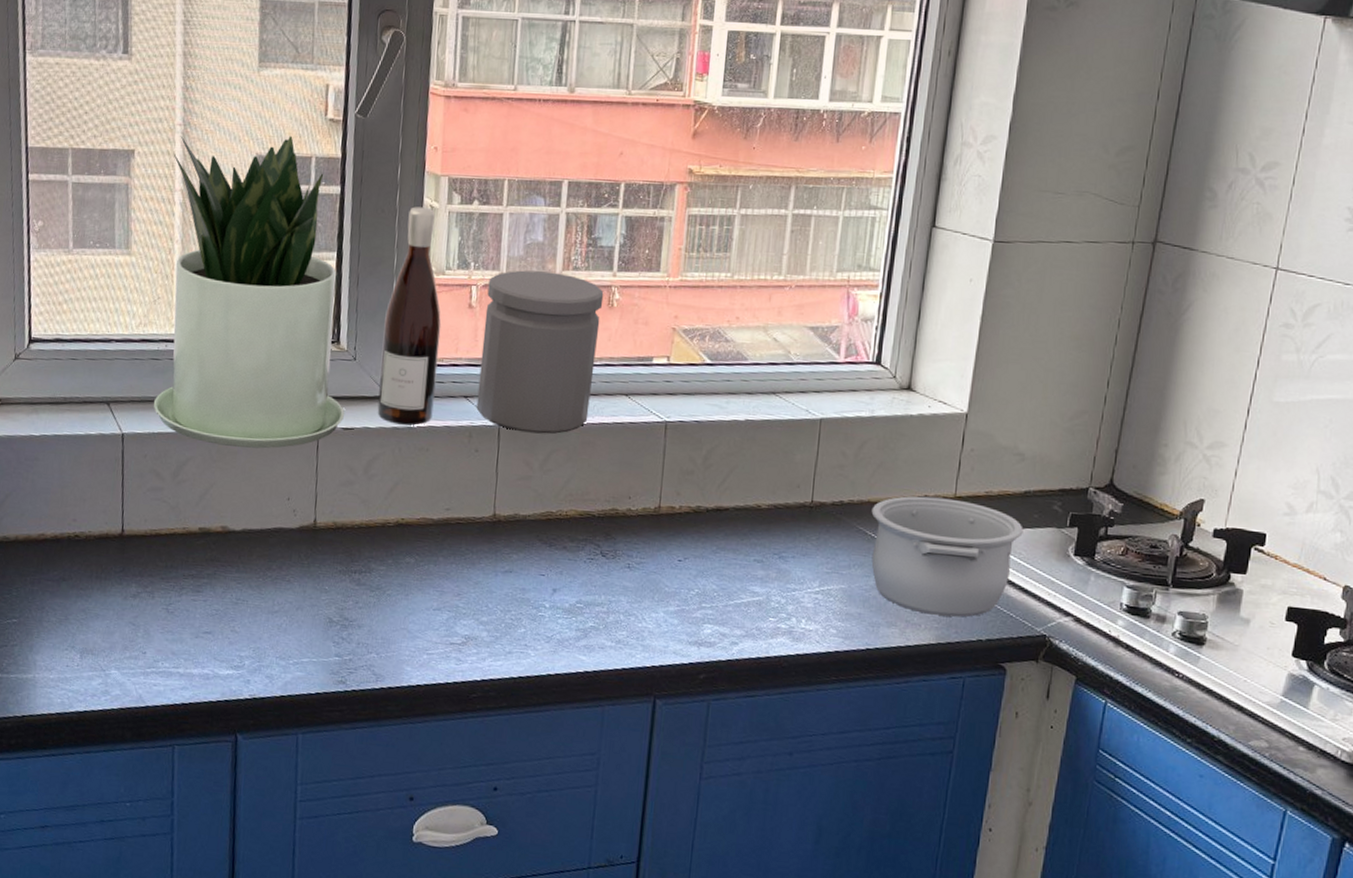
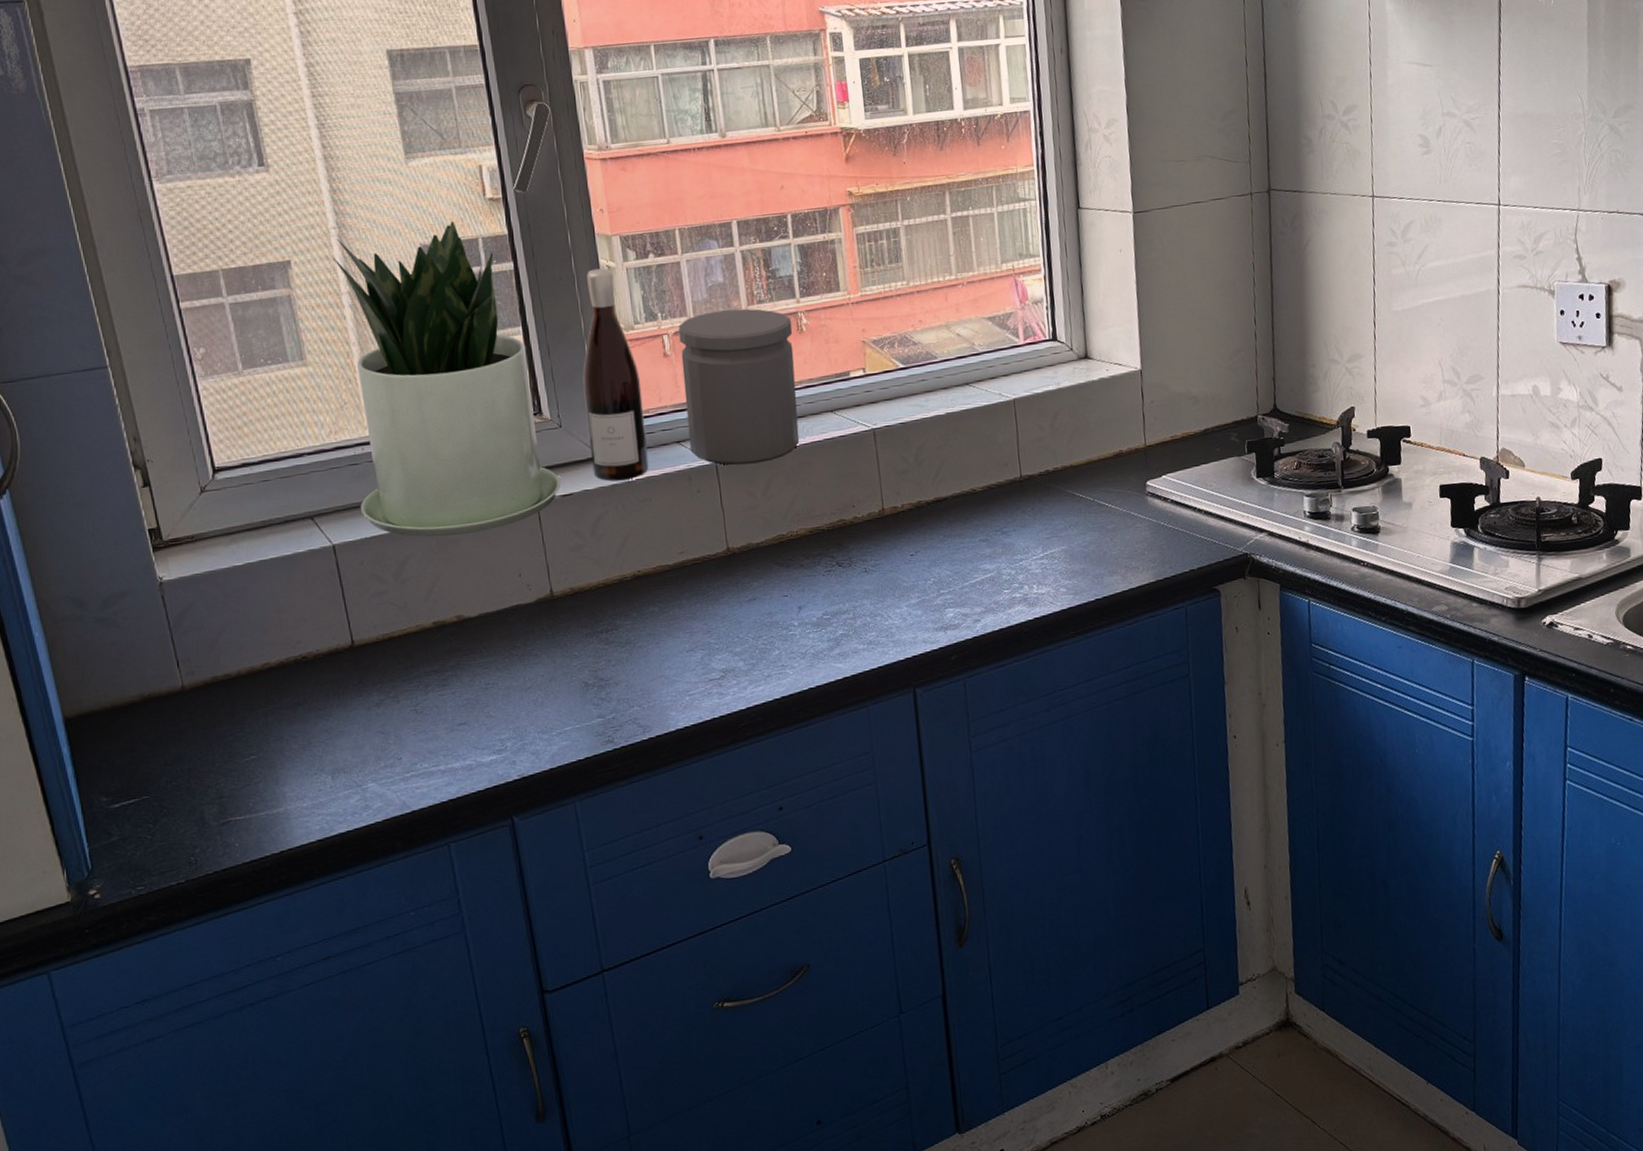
cooking pot: present [871,495,1023,617] -> none [1075,448,1210,557]

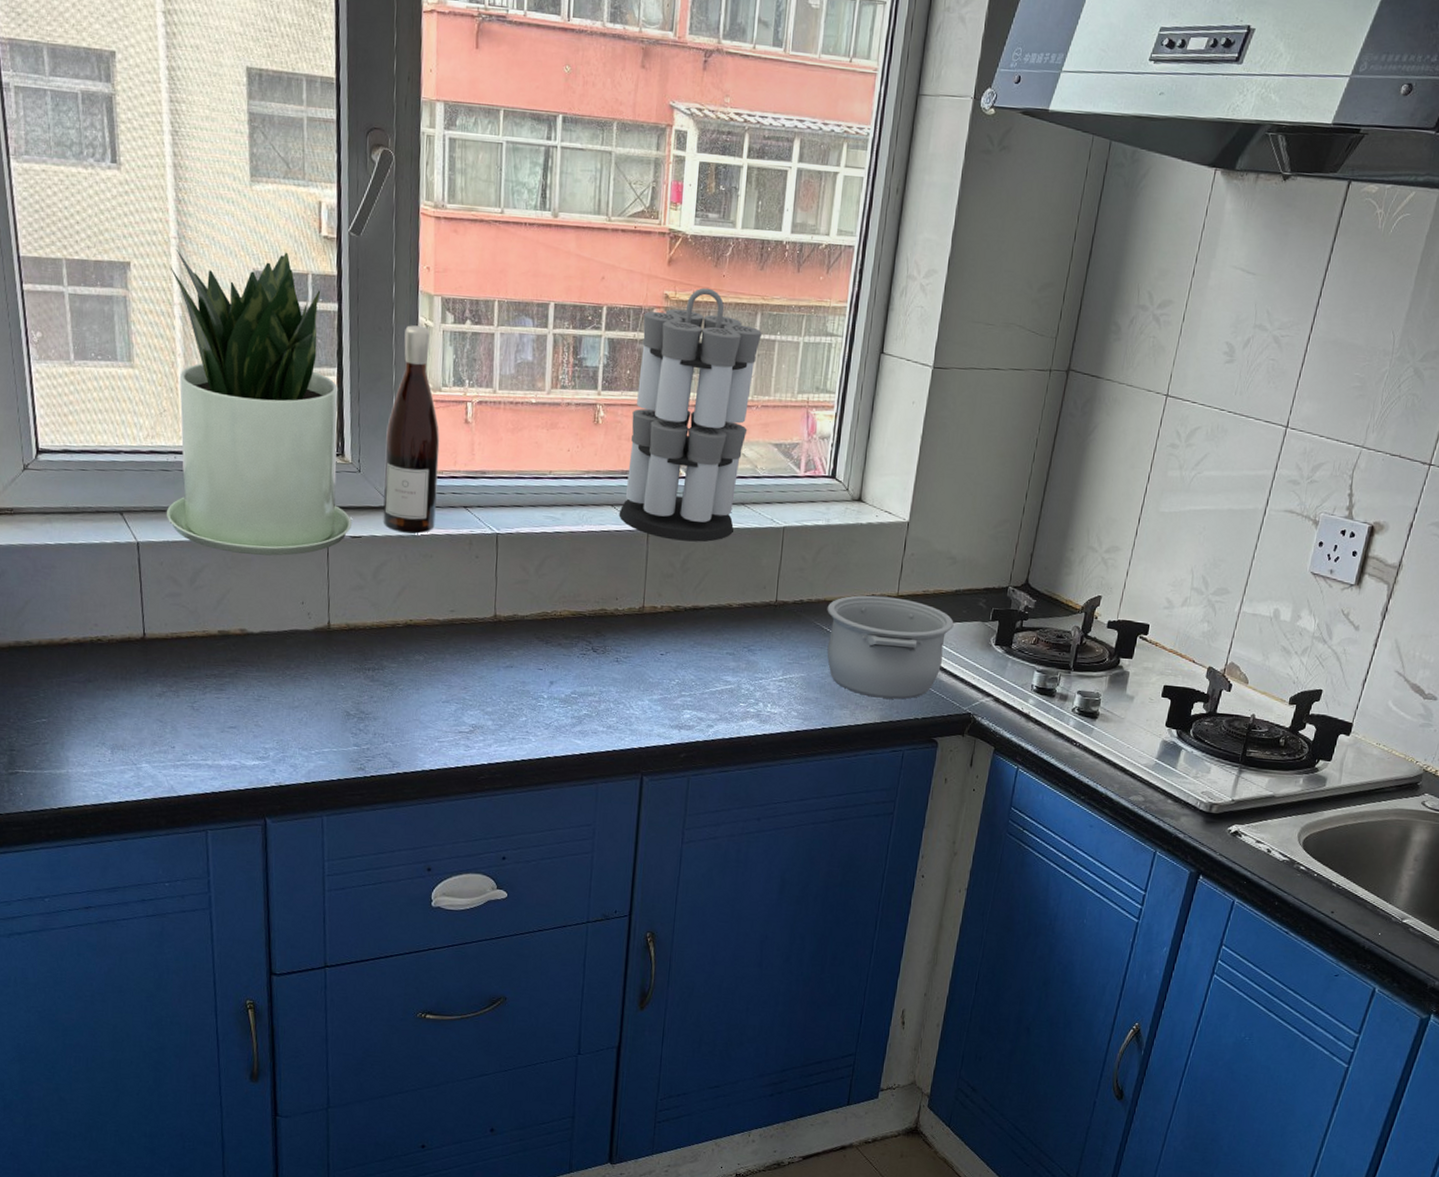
jar: present [678,308,800,466] -> none [475,388,590,542]
spice rack: none [829,177,962,435] -> present [619,288,762,543]
cooking pot: none [1075,448,1210,557] -> present [827,594,954,700]

